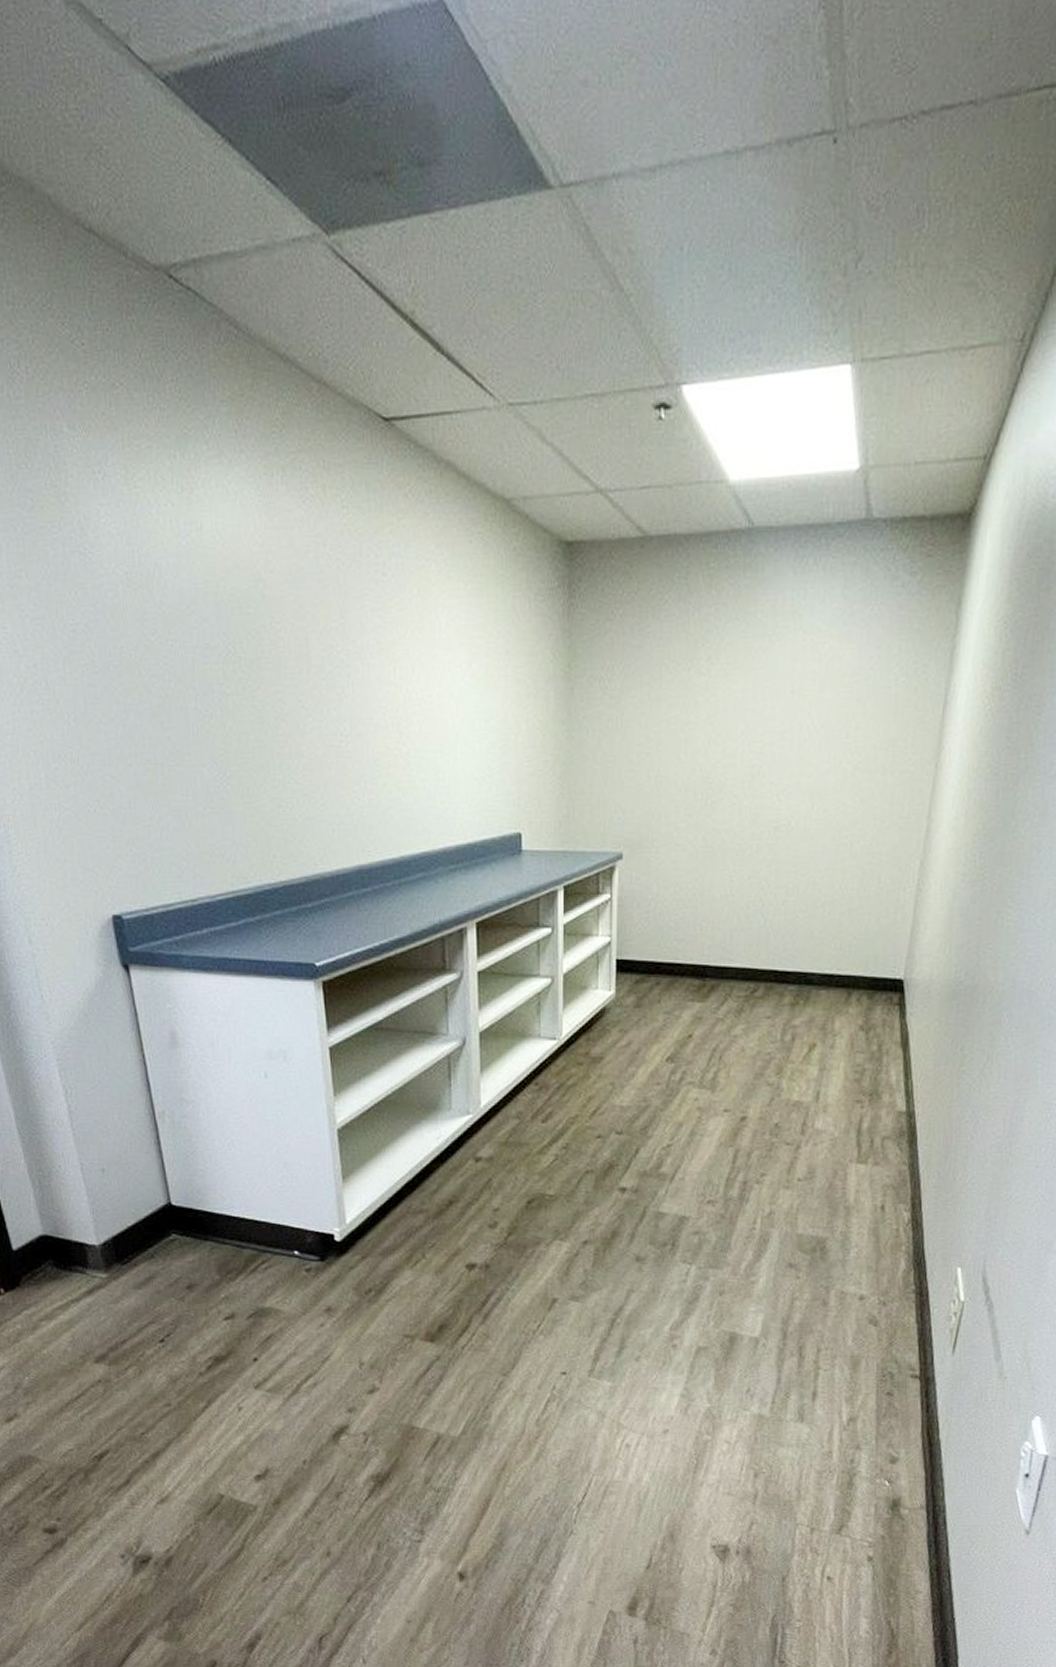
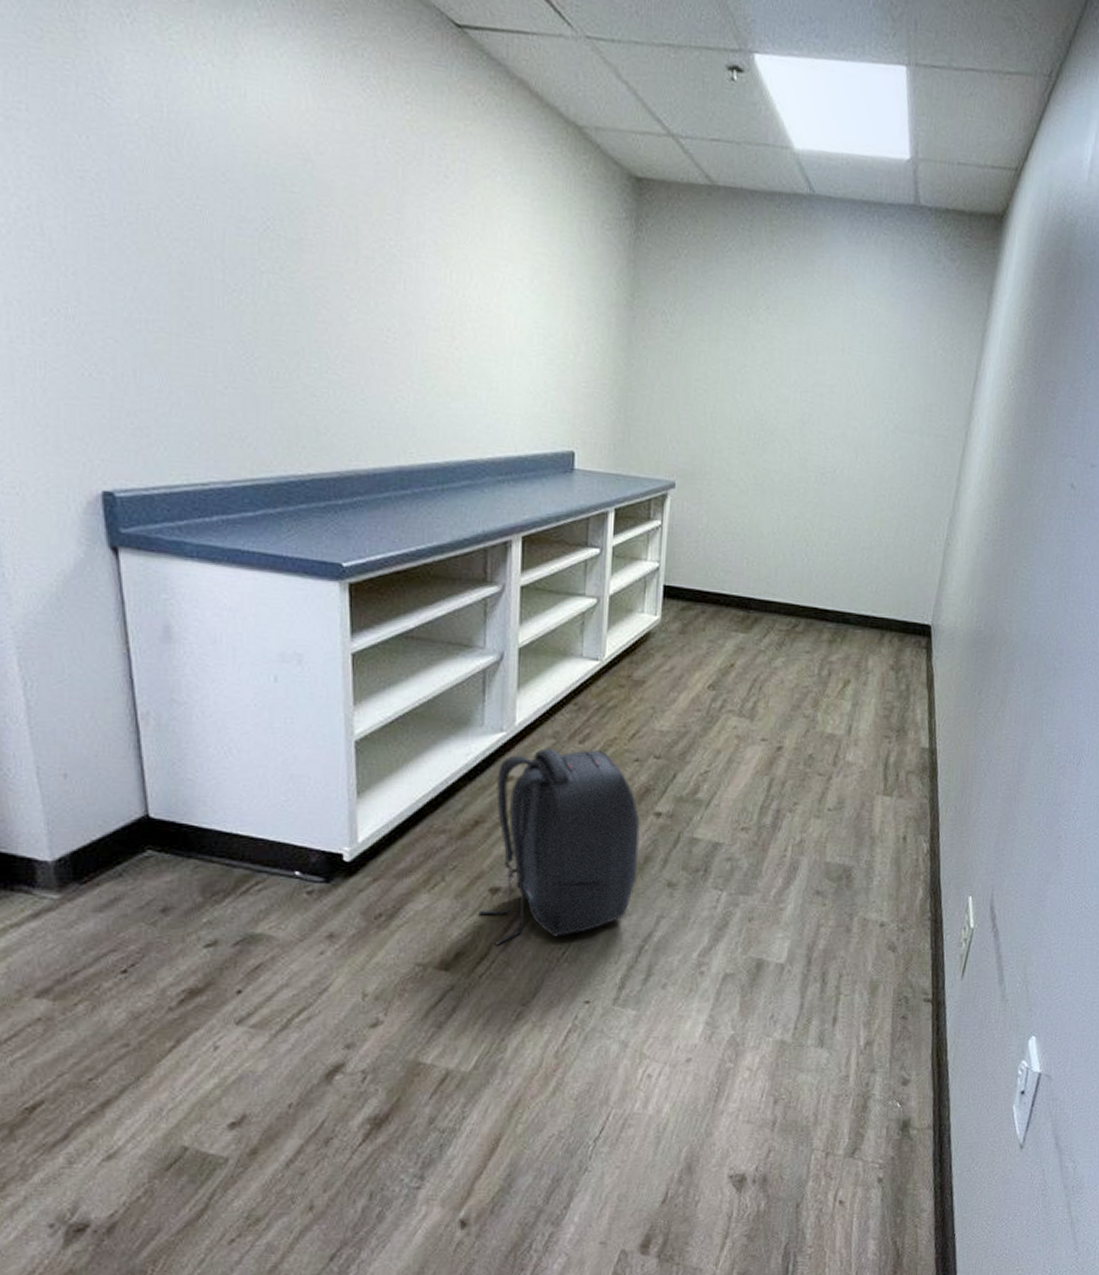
backpack: none [458,1128,606,1319] -> present [478,748,640,946]

